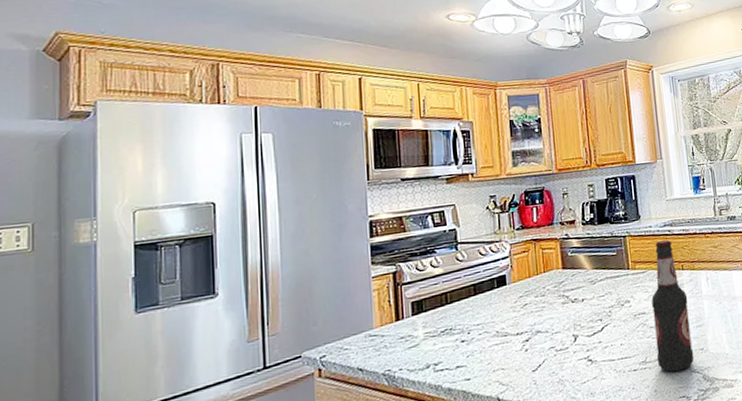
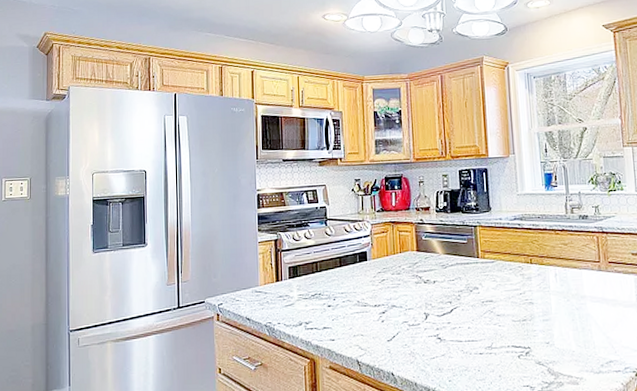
bottle: present [651,240,694,372] -> none [499,233,540,361]

